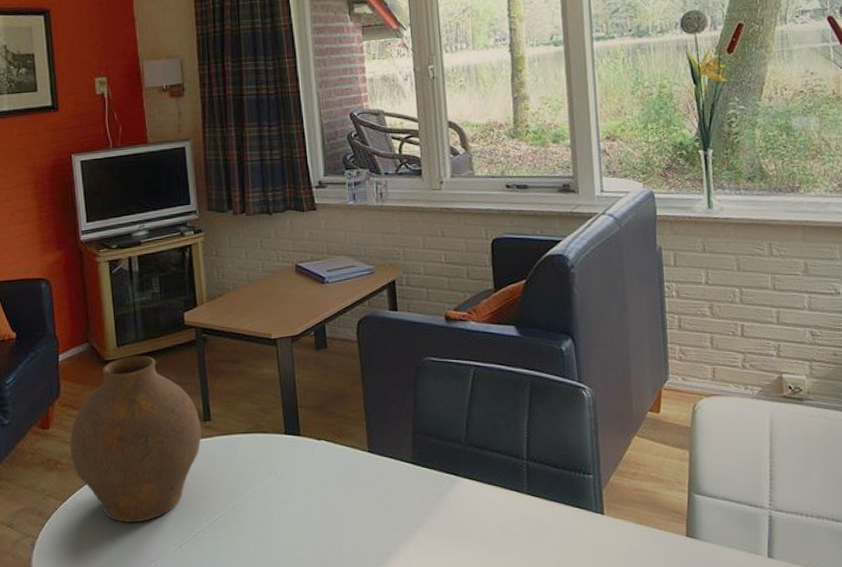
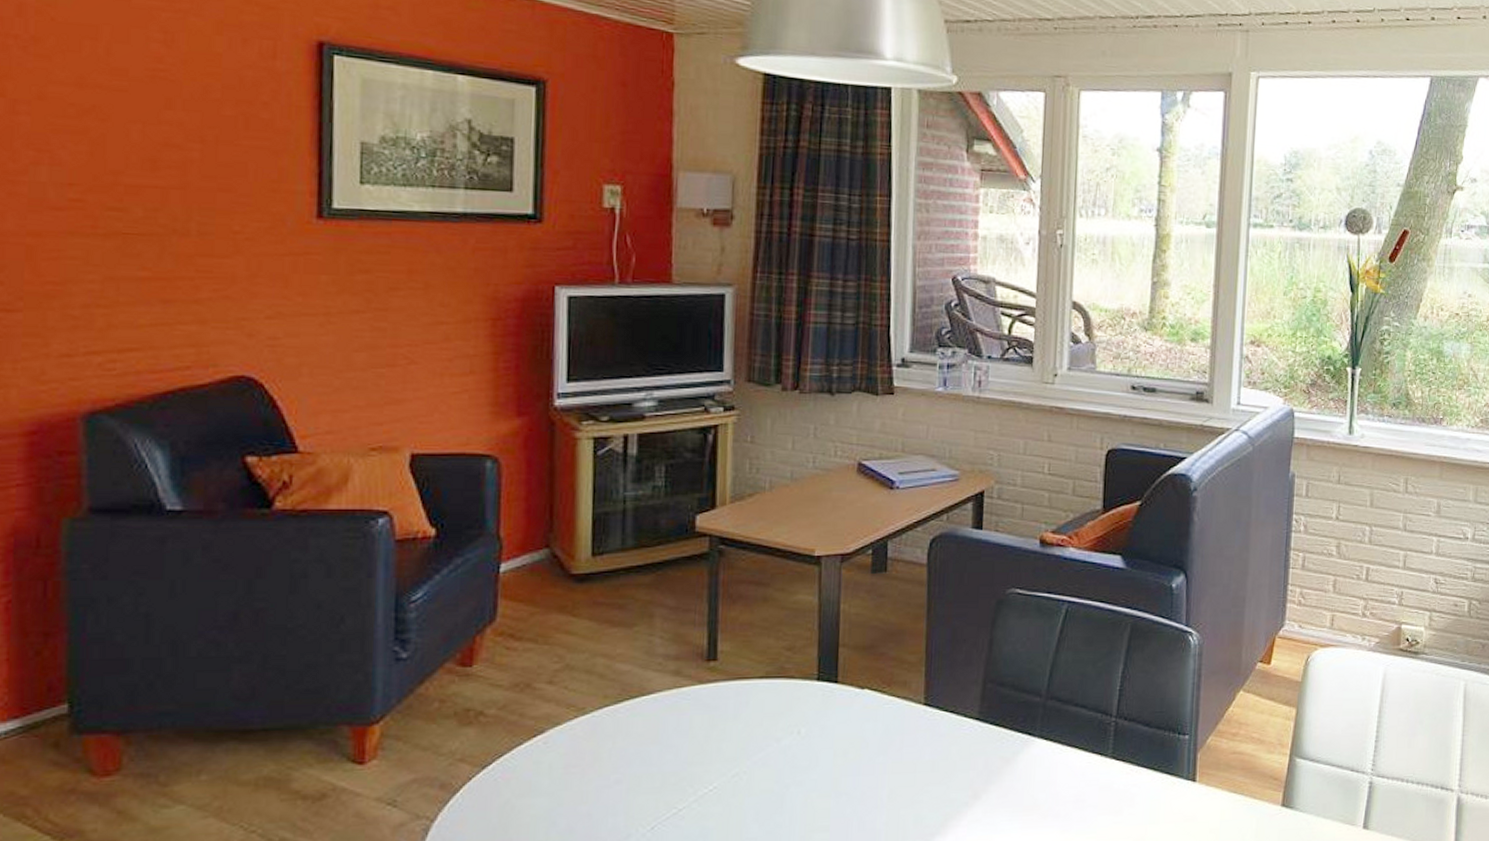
vase: present [70,355,201,523] -> none [502,570,702,798]

